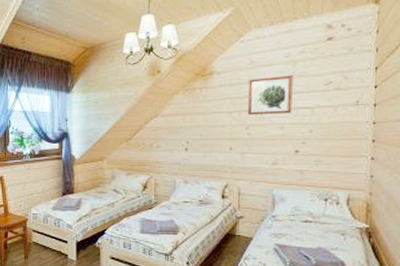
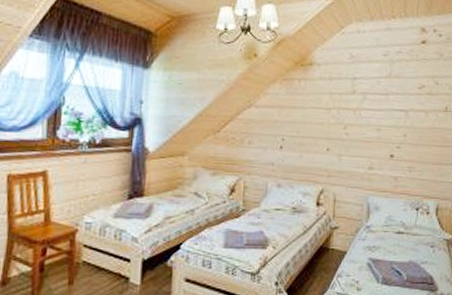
wall art: present [247,74,293,115] -> none [345,74,390,115]

